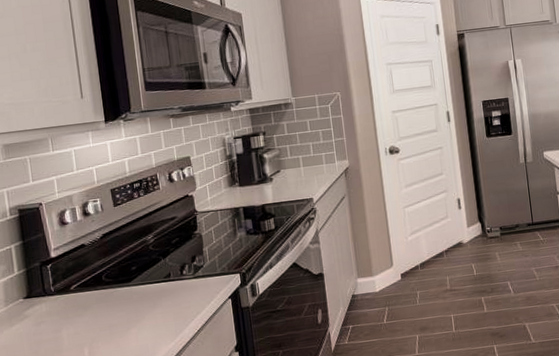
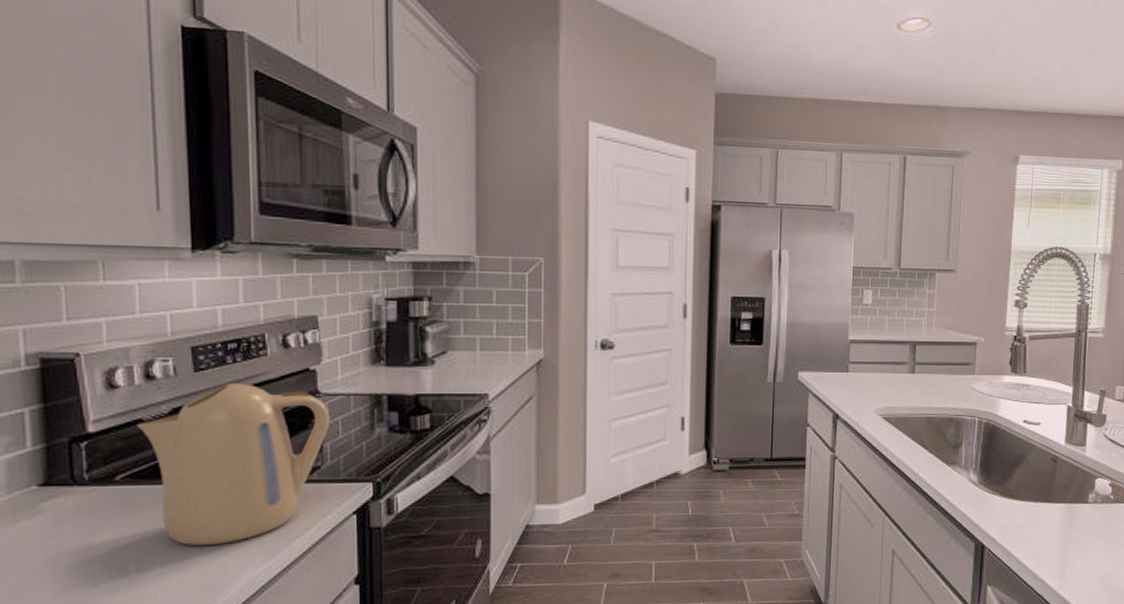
kettle: none [81,211,207,332] -> present [137,383,331,545]

